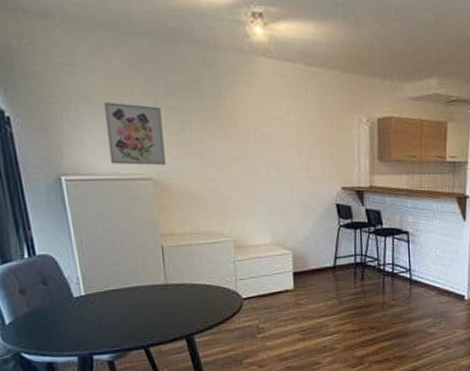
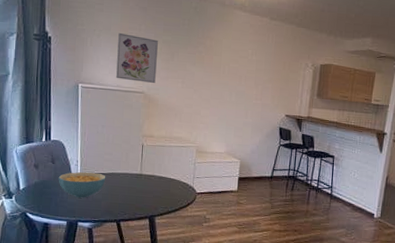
cereal bowl: none [55,290,121,325] -> present [58,171,106,198]

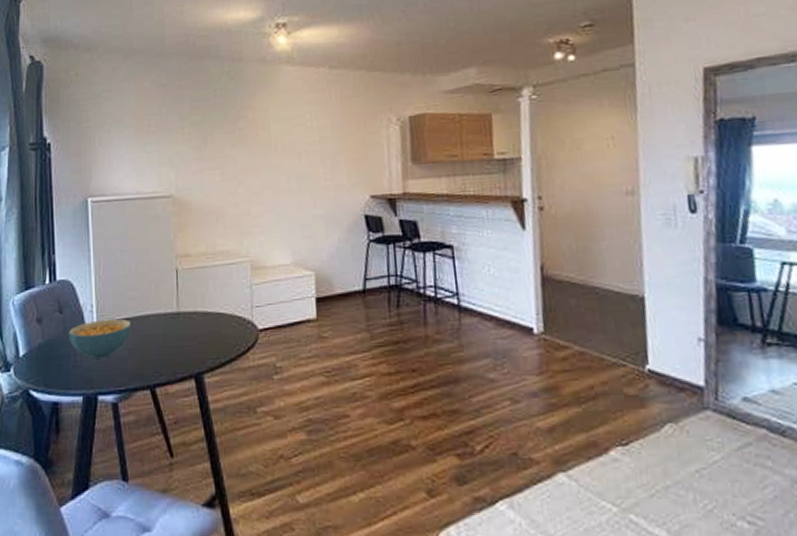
wall art: present [116,32,158,84] -> none [133,122,186,184]

